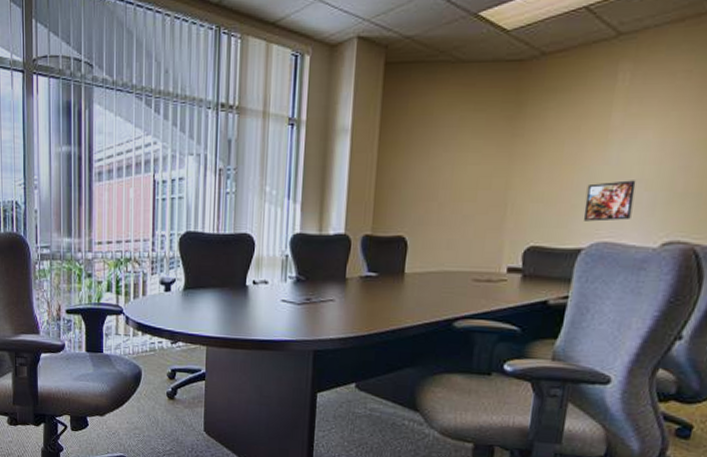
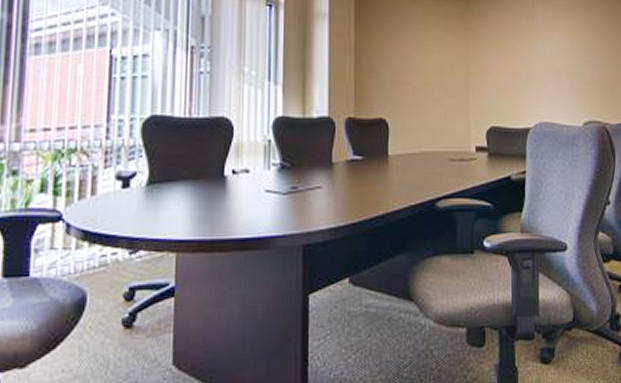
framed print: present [583,180,637,222] -> none [526,70,560,105]

